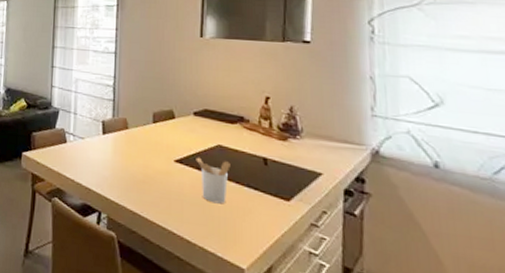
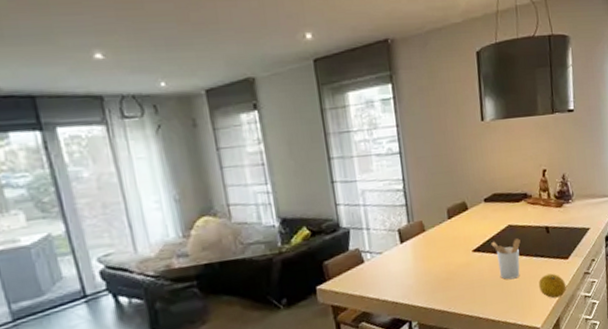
fruit: none [249,210,285,243] -> present [539,273,567,298]

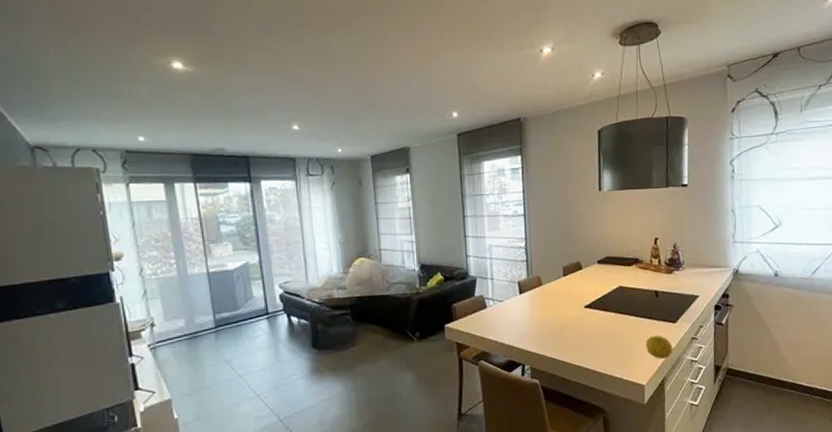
utensil holder: present [491,238,521,280] -> none [601,299,630,337]

